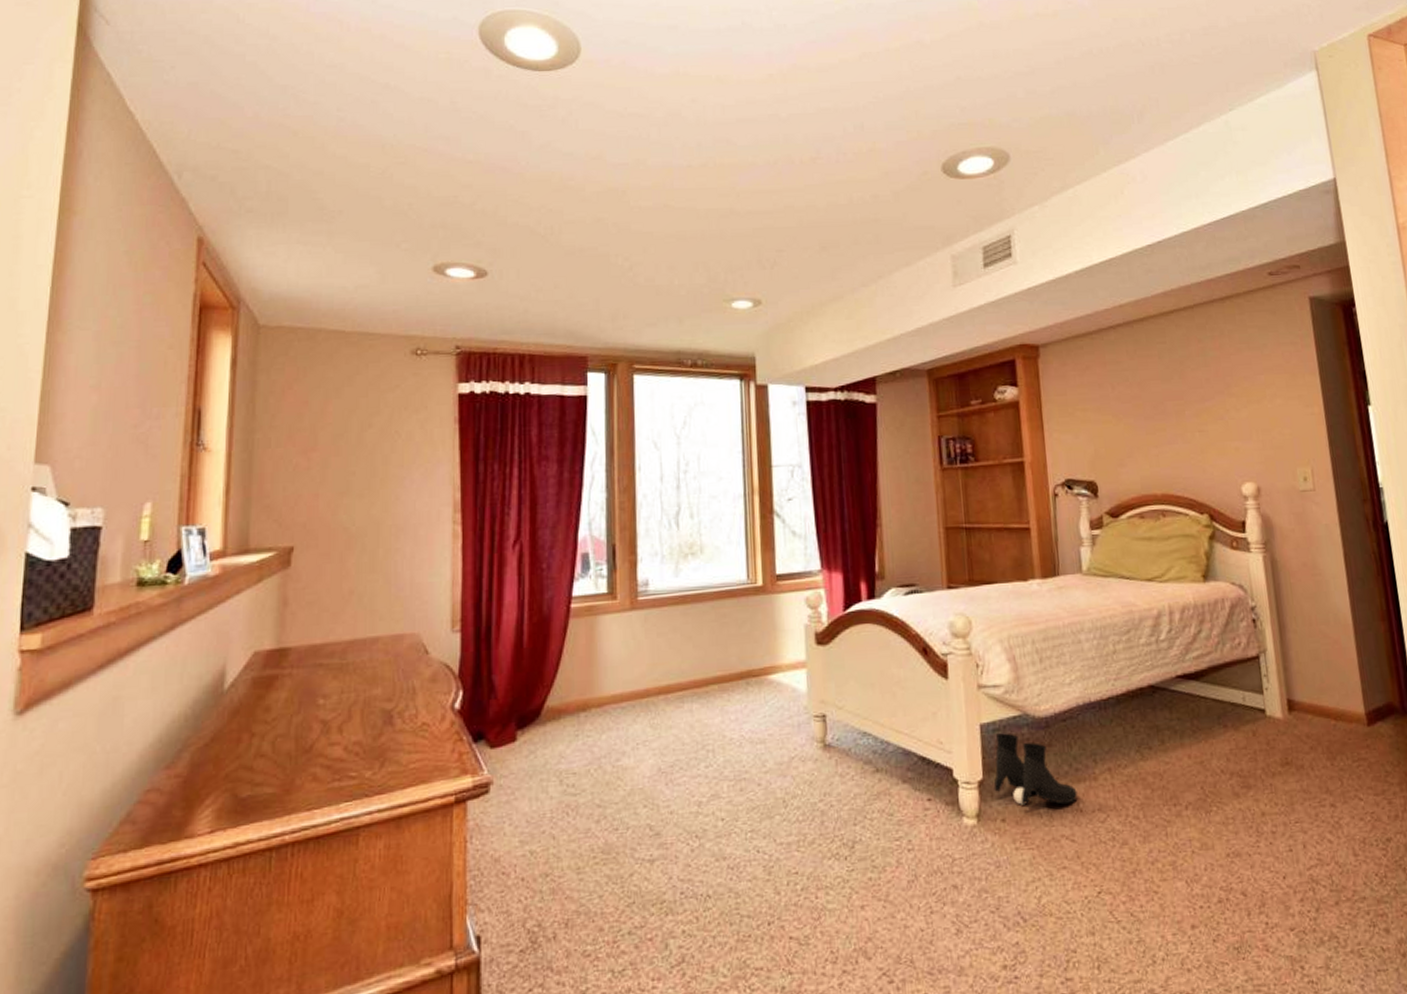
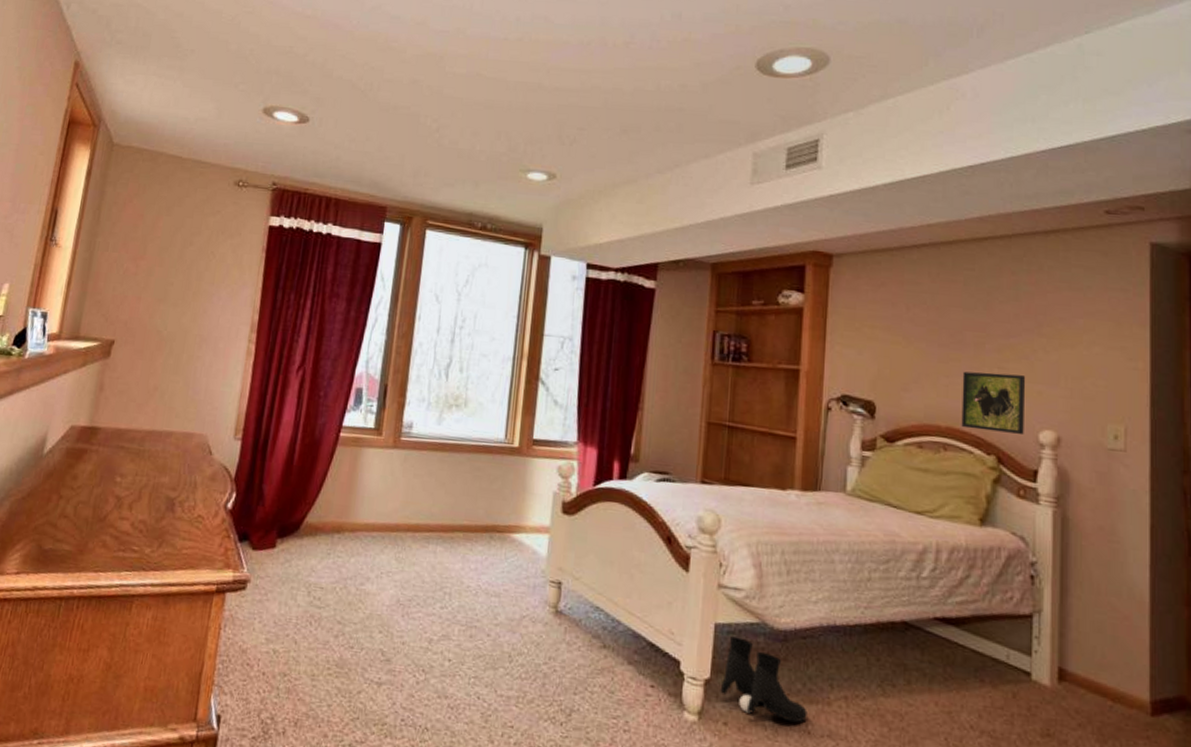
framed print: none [1169,435,1229,493] -> present [961,371,1026,436]

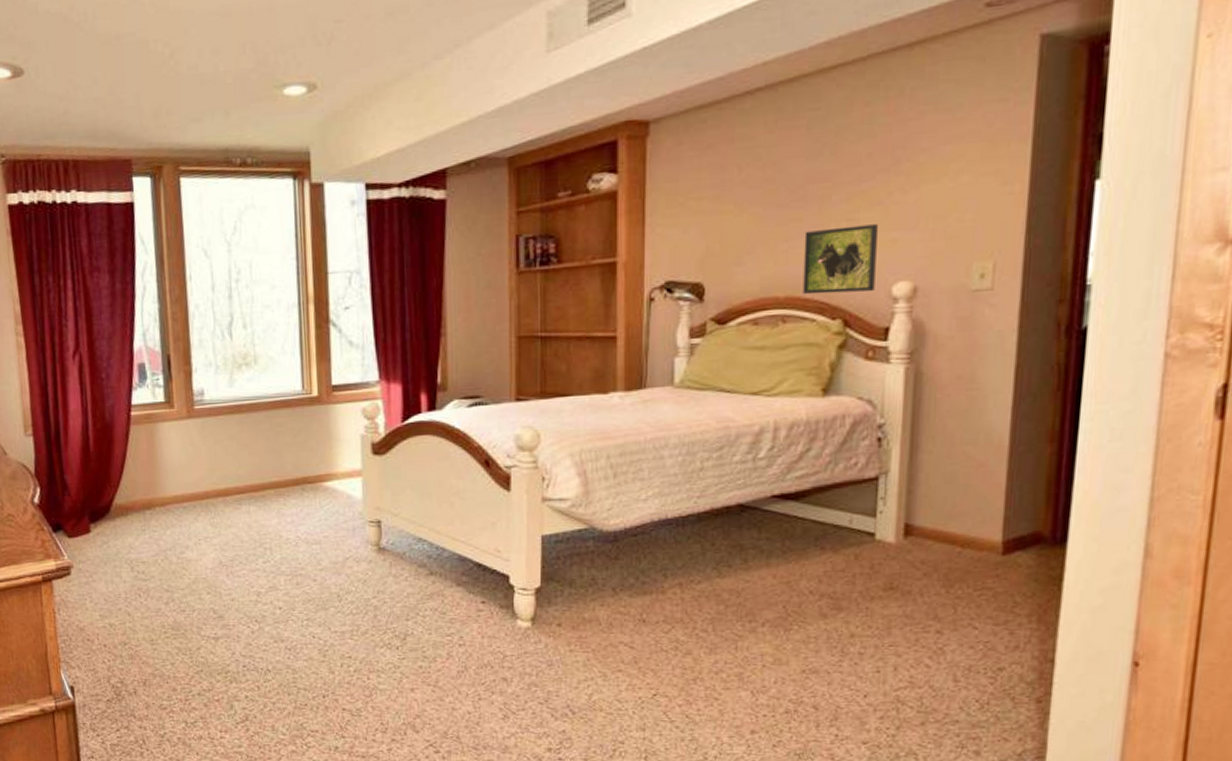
boots: present [720,636,807,723] -> none [551,545,641,614]

